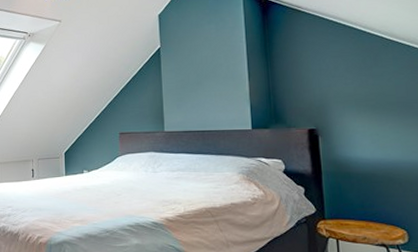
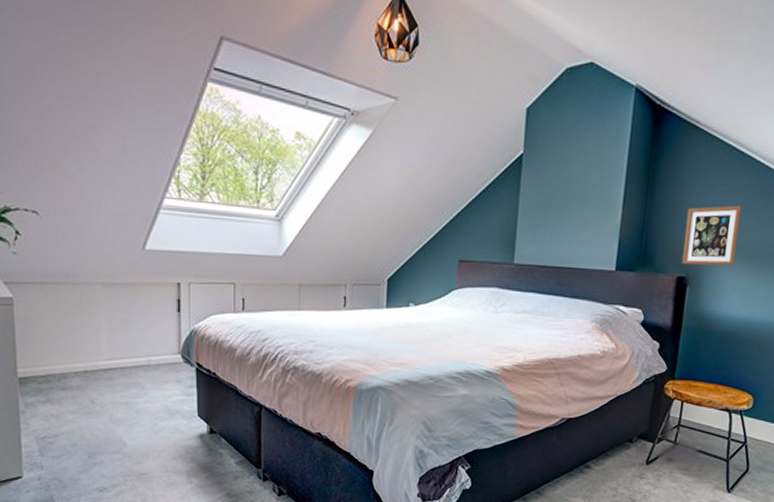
picture frame: none [305,66,358,119] -> present [682,205,741,266]

